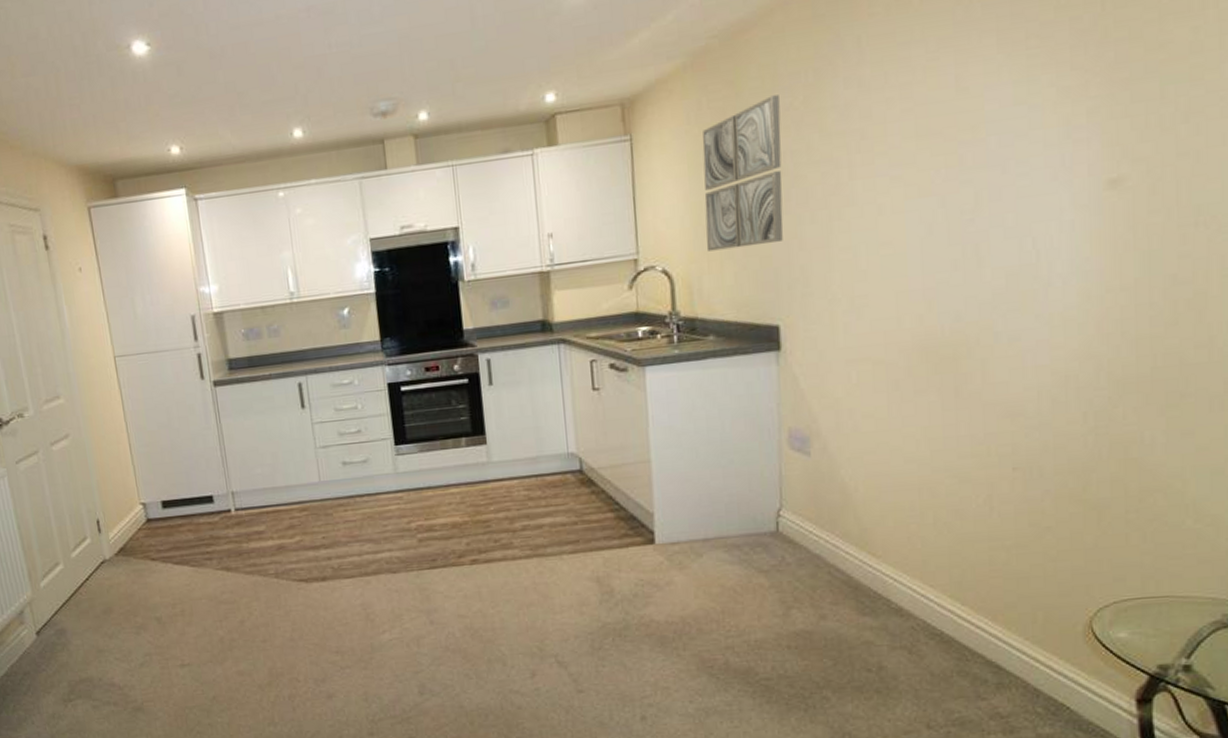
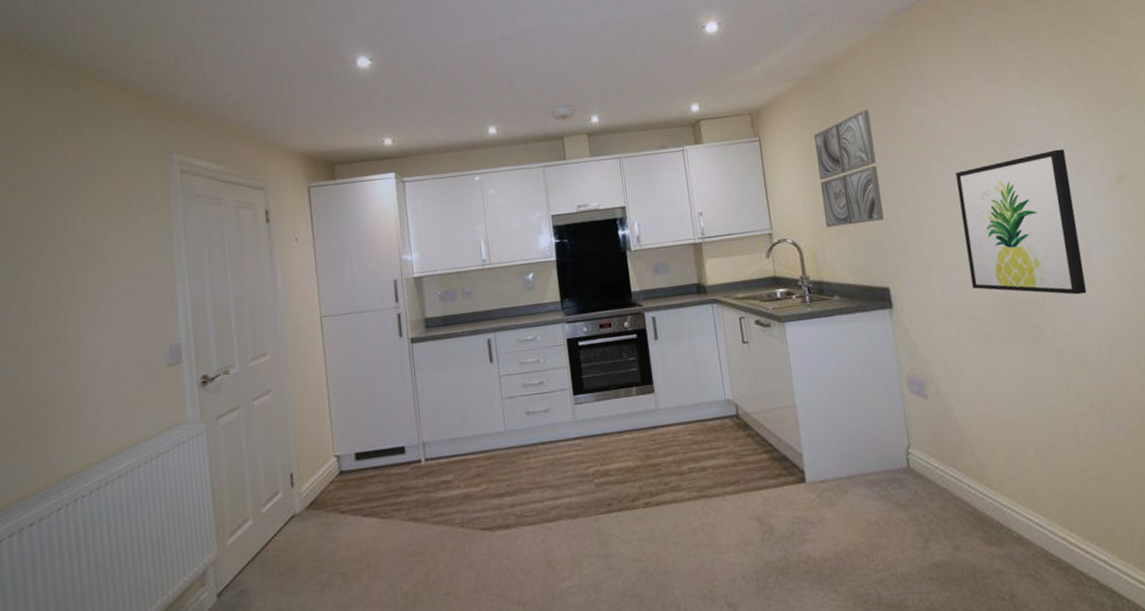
wall art: none [885,143,1042,335] -> present [955,149,1087,295]

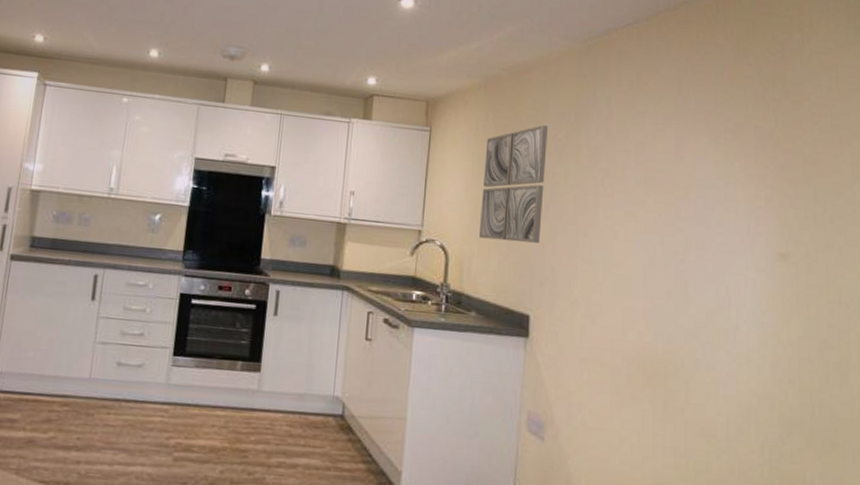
wall art: present [955,149,1087,295] -> none [614,211,734,367]

